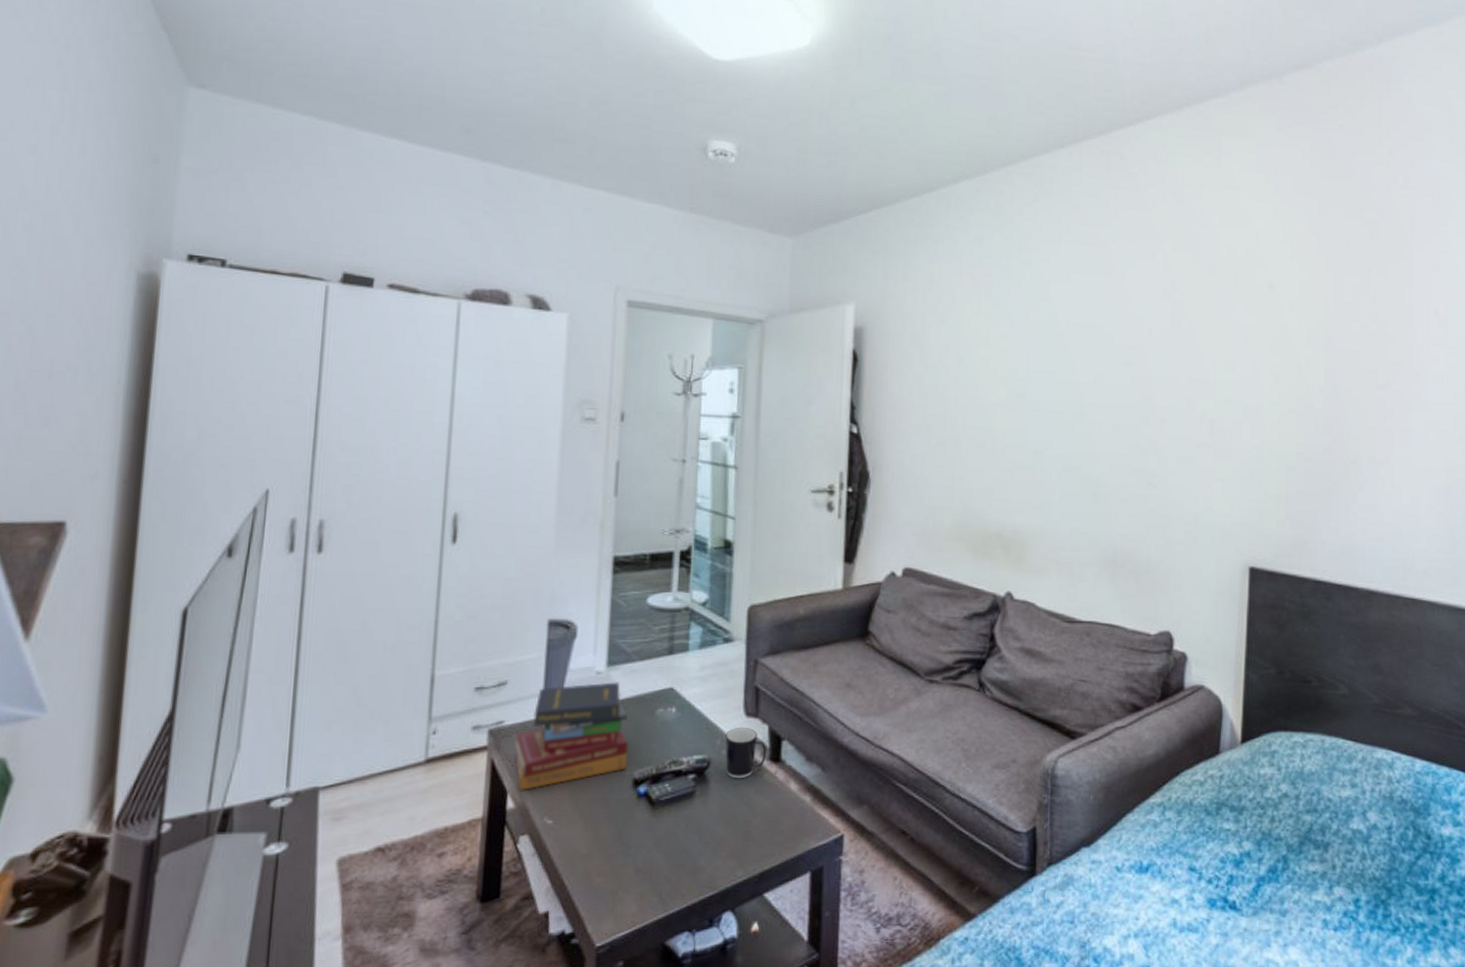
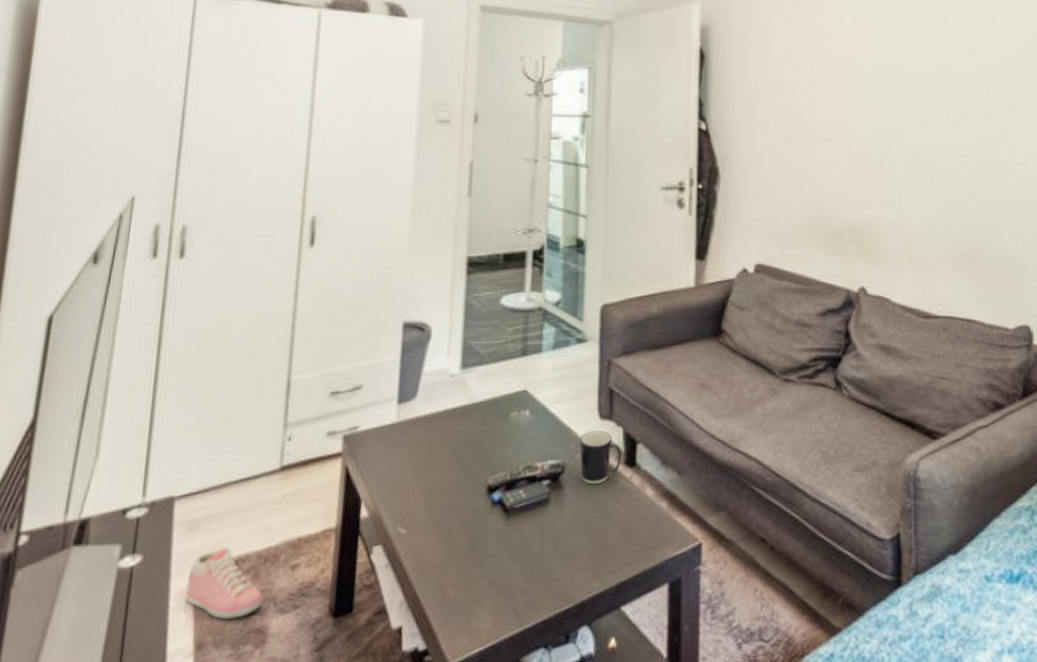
sneaker: none [332,836,412,905] -> present [185,547,265,620]
books: present [514,682,630,790] -> none [368,385,484,498]

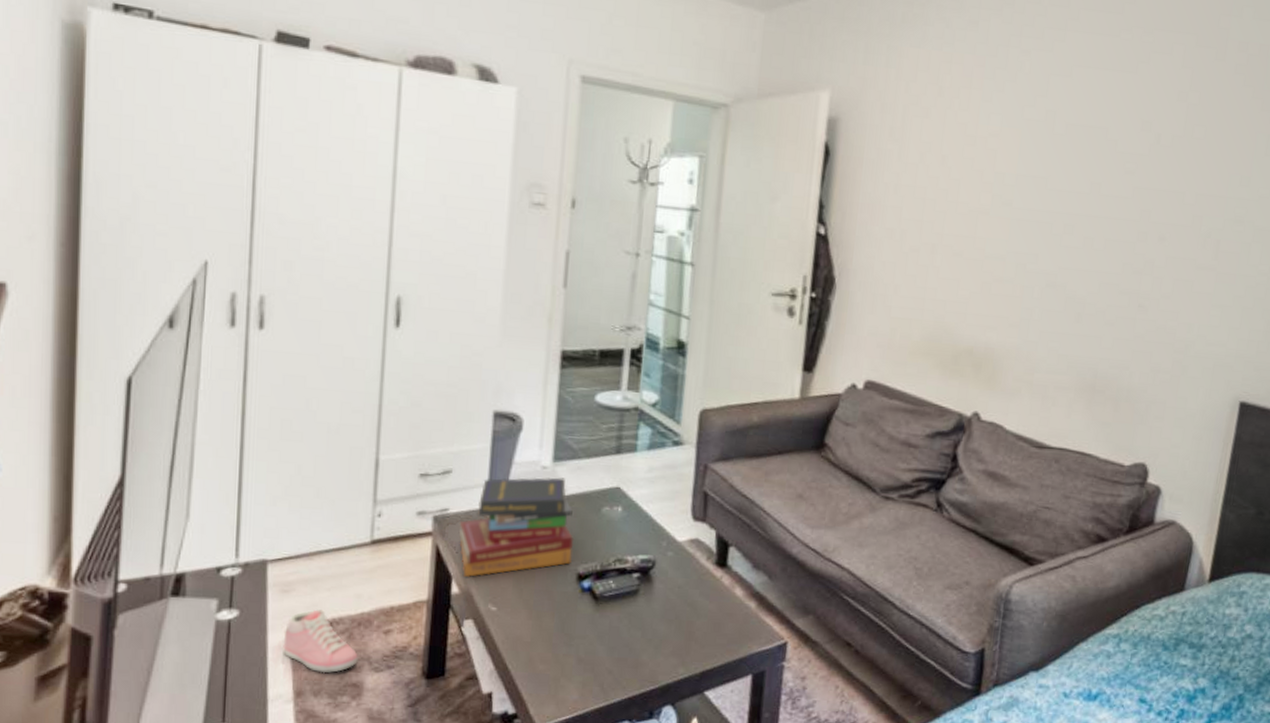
books: none [368,385,484,498] -> present [458,477,575,577]
mug: present [579,431,622,485] -> none [671,531,714,581]

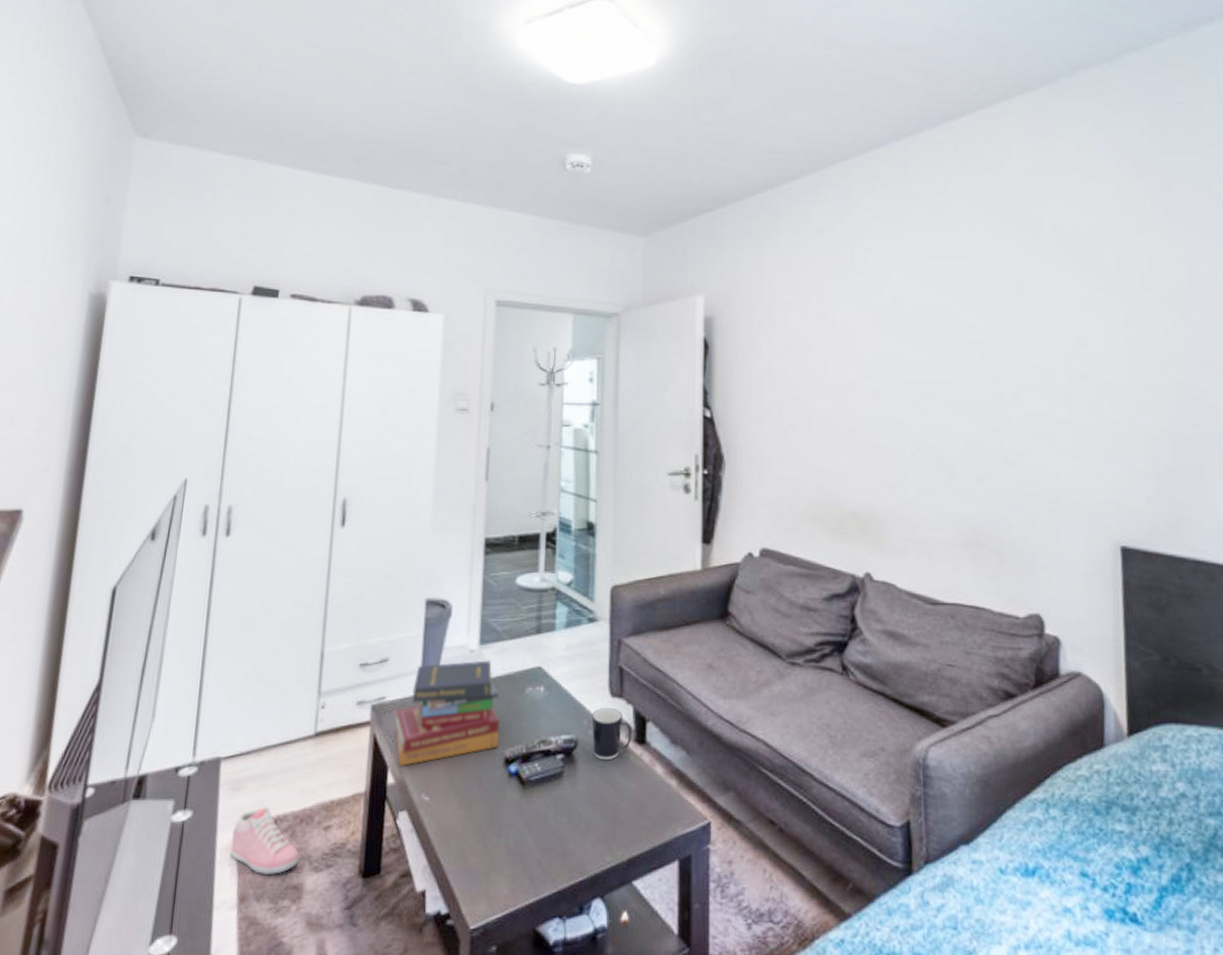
mug: none [671,531,714,581] -> present [591,708,632,761]

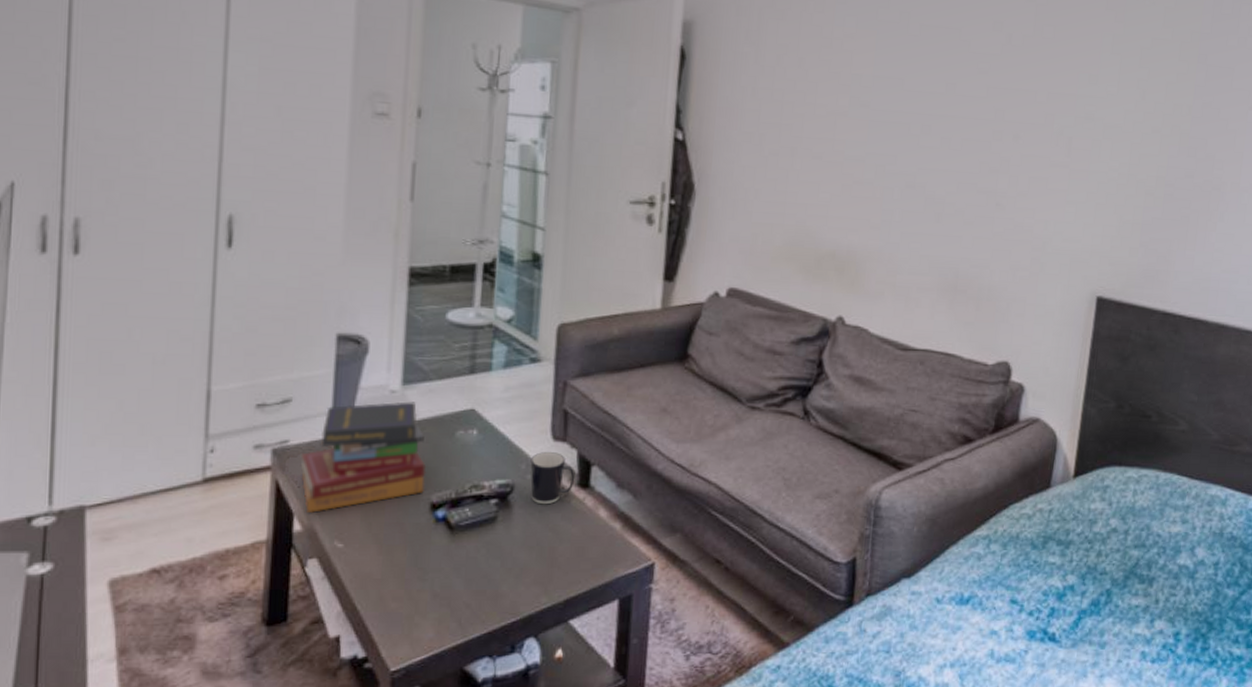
sneaker: present [230,807,301,876] -> none [104,557,191,627]

